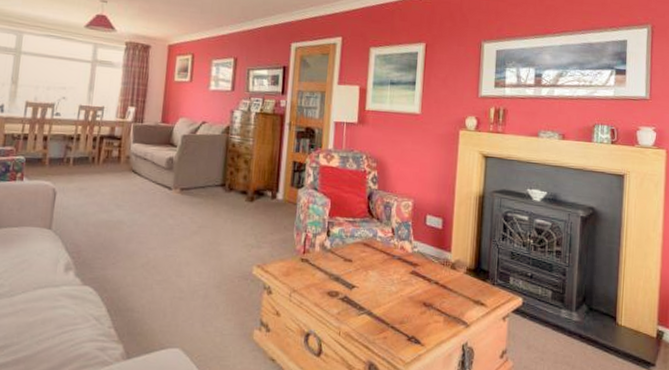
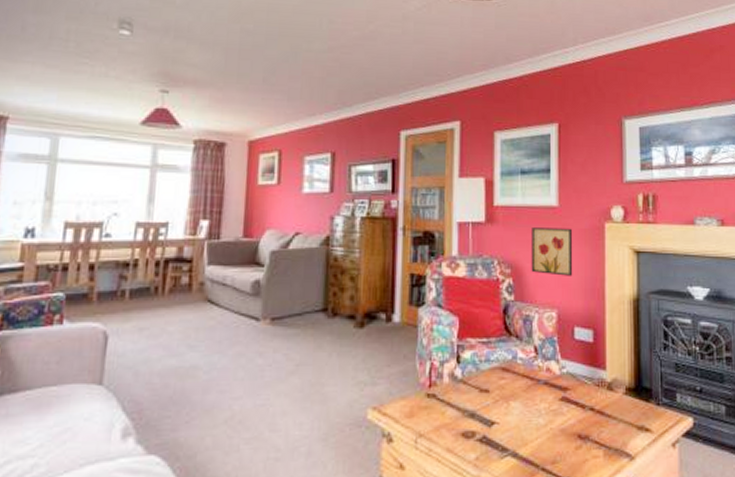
wall art: none [393,130,432,173] -> present [531,228,573,276]

